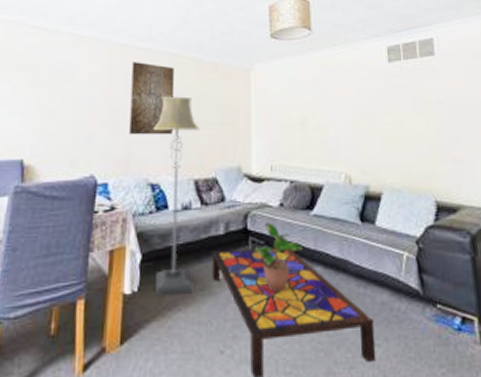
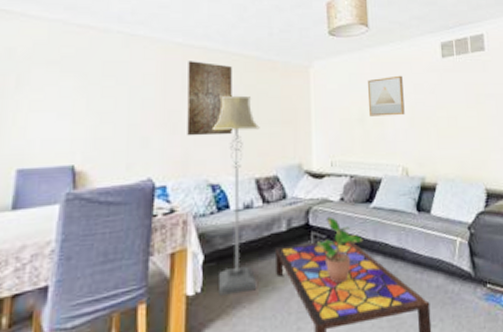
wall art: none [310,79,348,121] -> present [368,75,405,116]

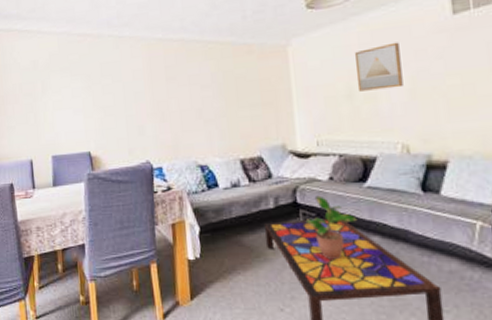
wall art: present [187,61,232,136] -> none [169,53,215,123]
floor lamp: present [211,95,260,296] -> none [195,81,250,262]

